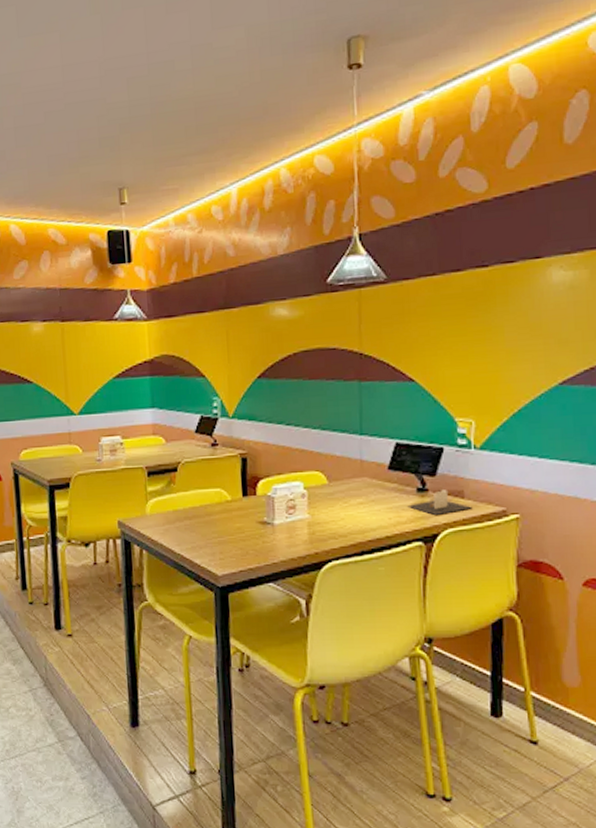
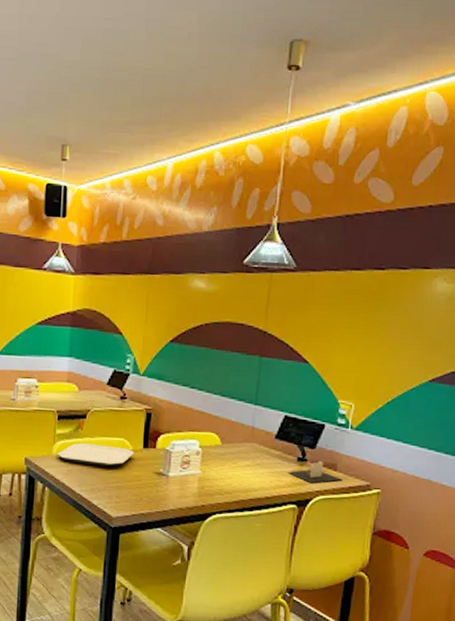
plate: none [151,498,233,522] -> present [57,443,134,467]

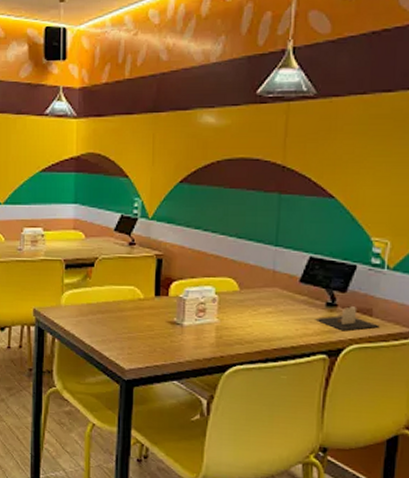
plate: present [57,443,134,467] -> none [66,292,145,317]

